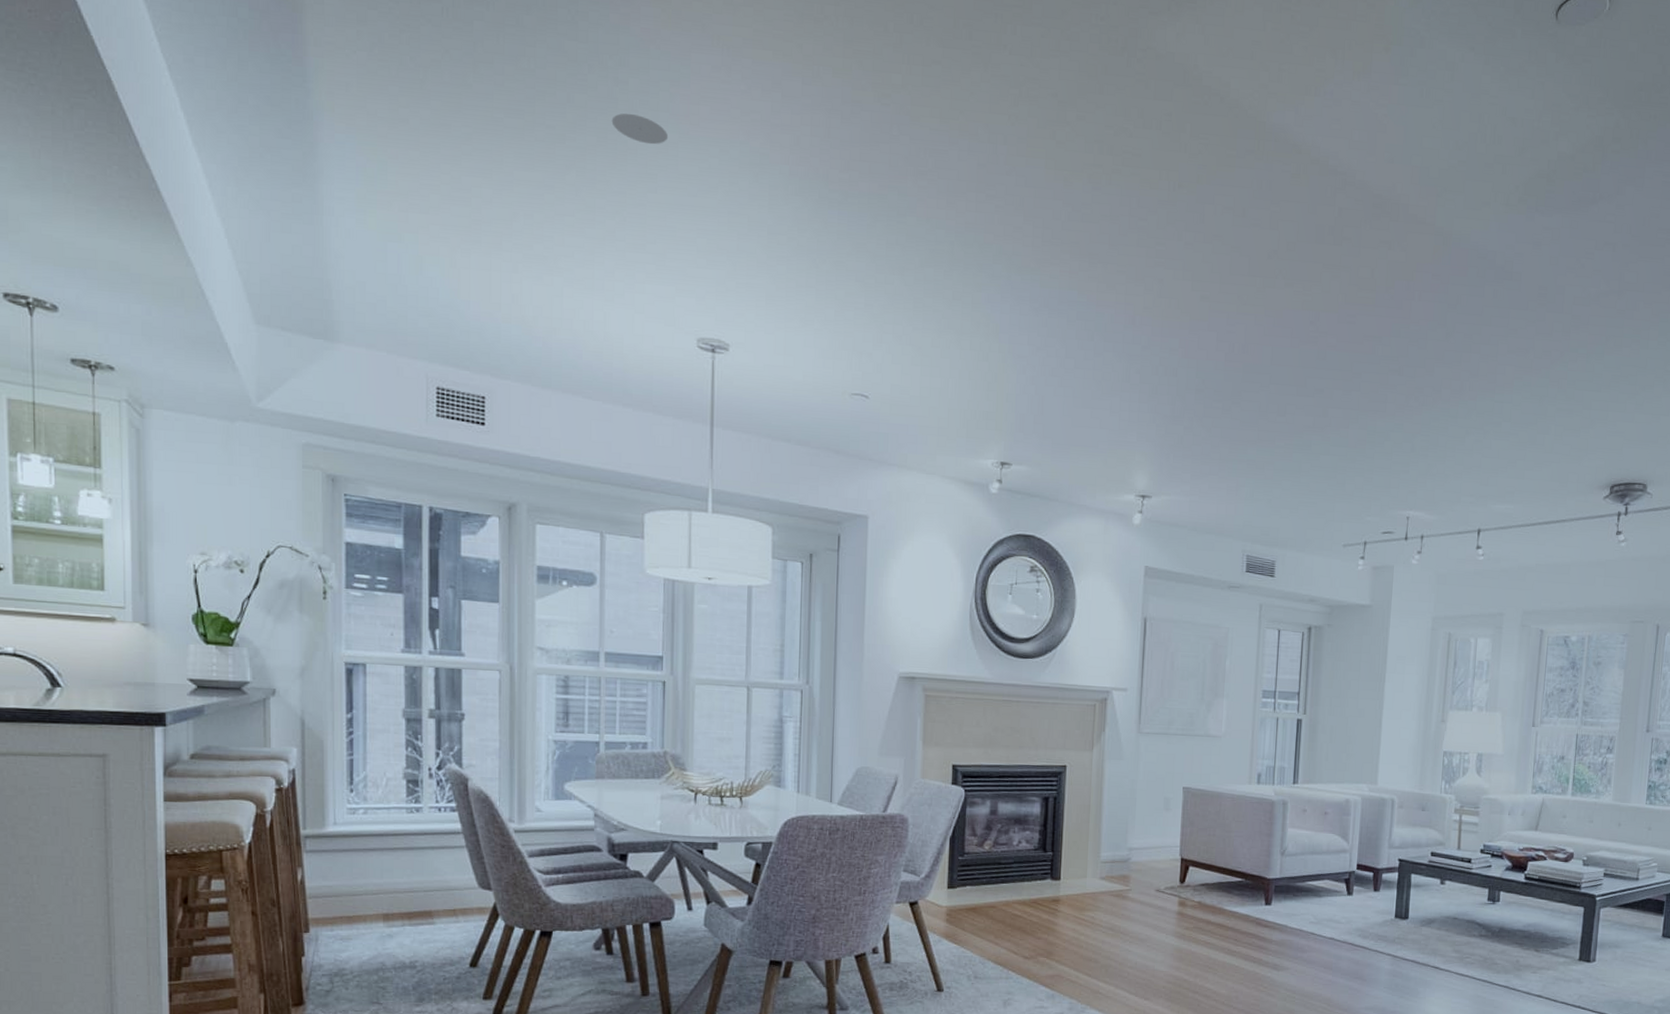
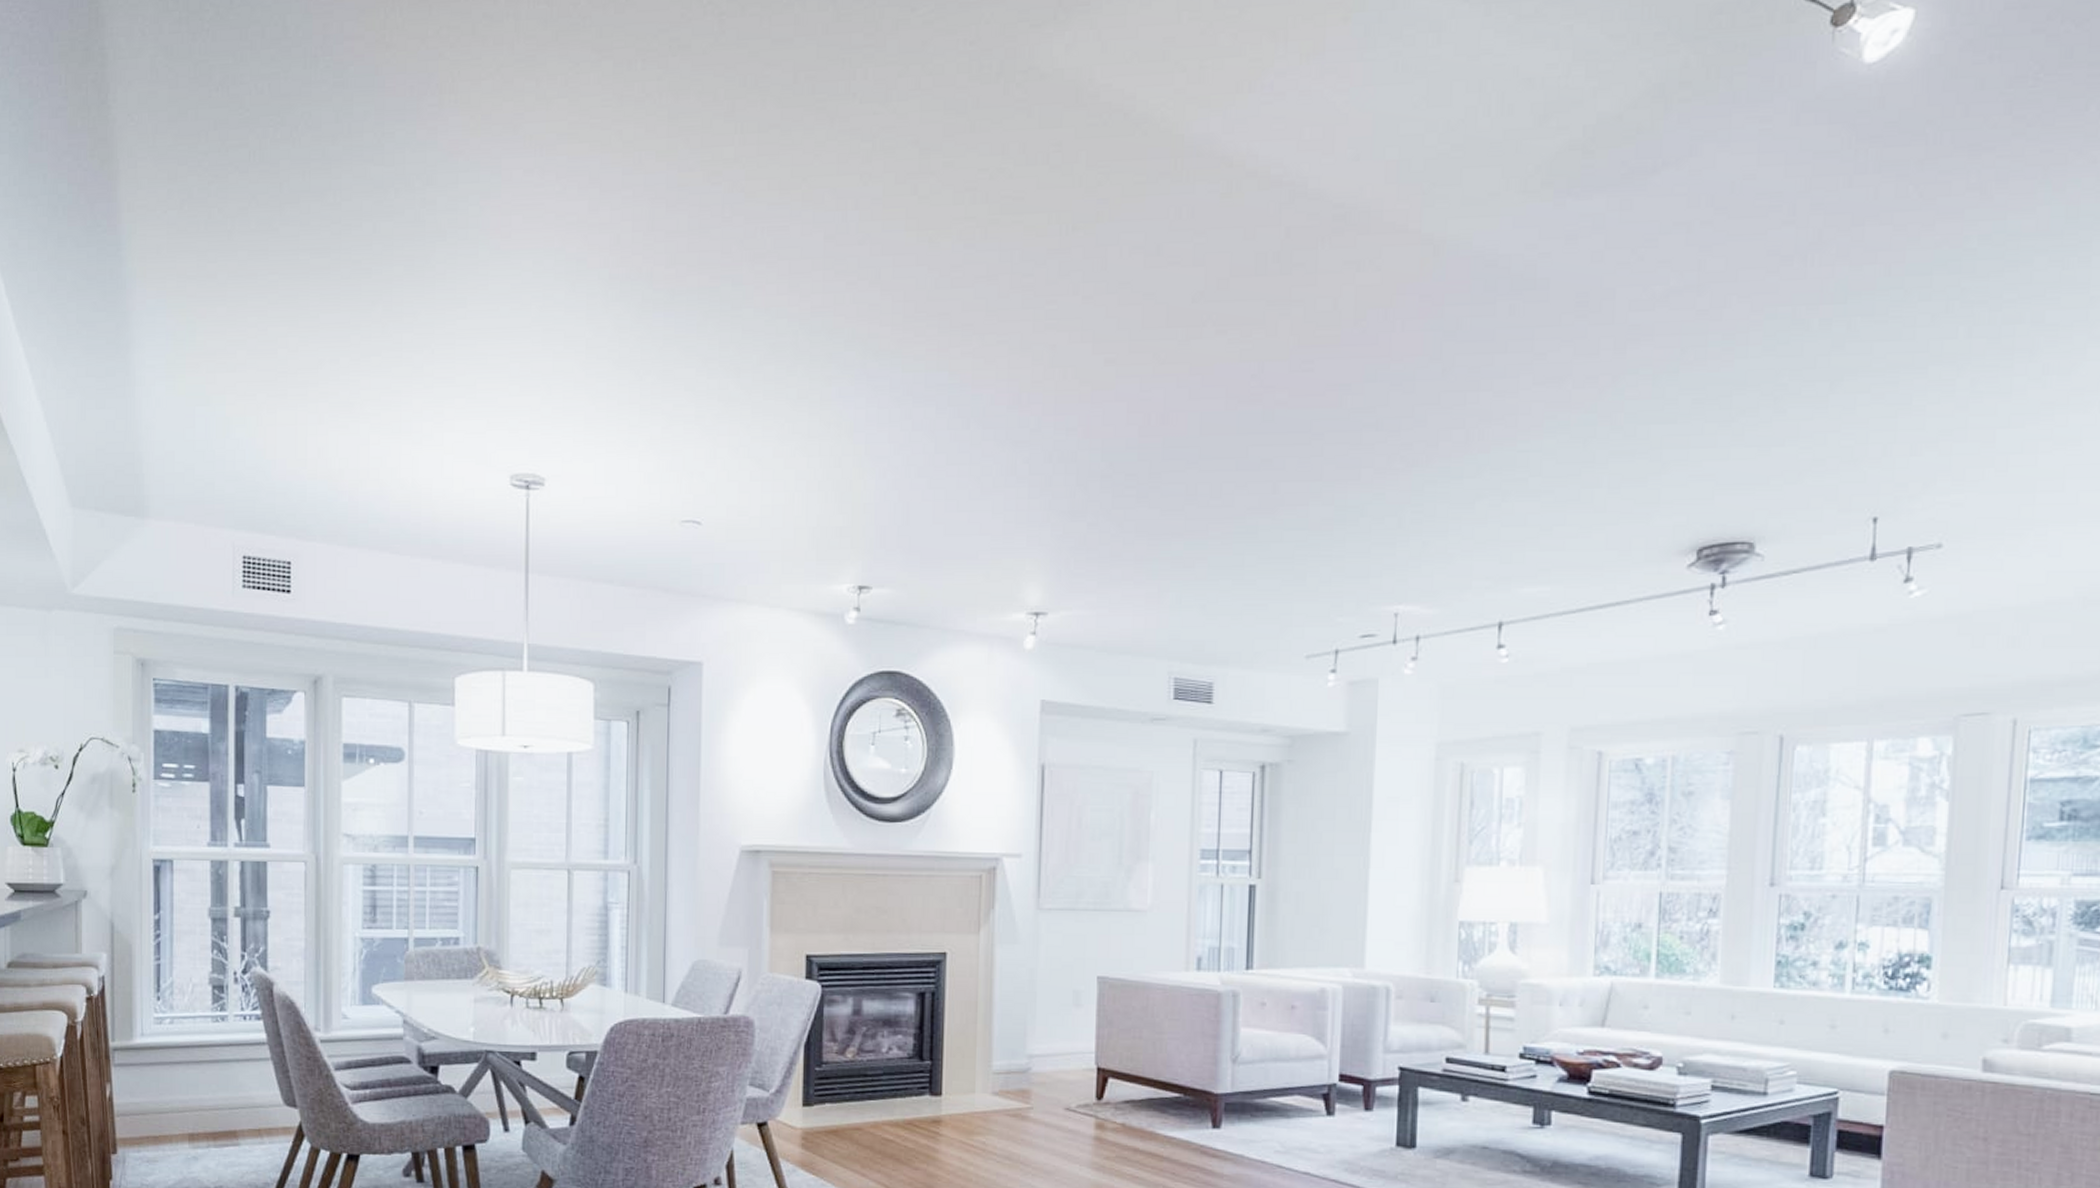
smoke detector: present [611,113,669,145] -> none [419,235,479,266]

